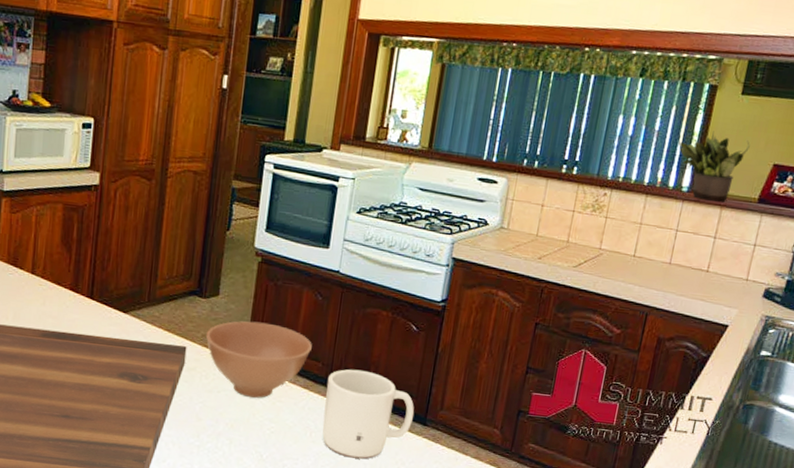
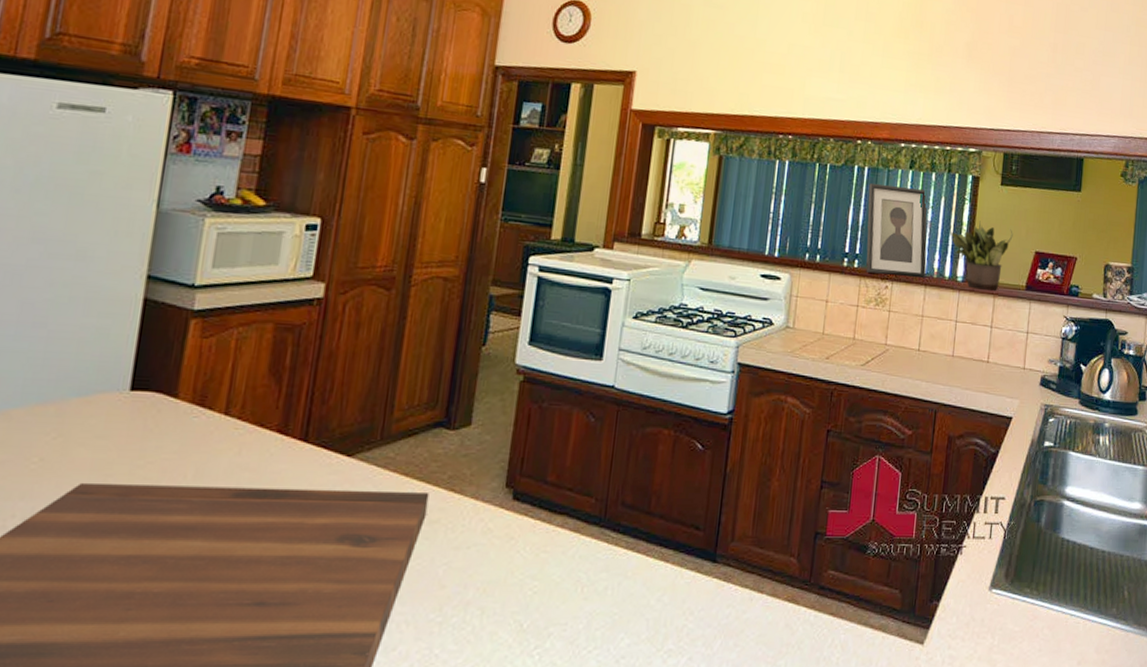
bowl: present [205,321,312,398] -> none [453,454,584,550]
mug: present [322,369,415,459] -> none [596,502,703,614]
picture frame: none [584,91,658,188] -> present [866,182,928,279]

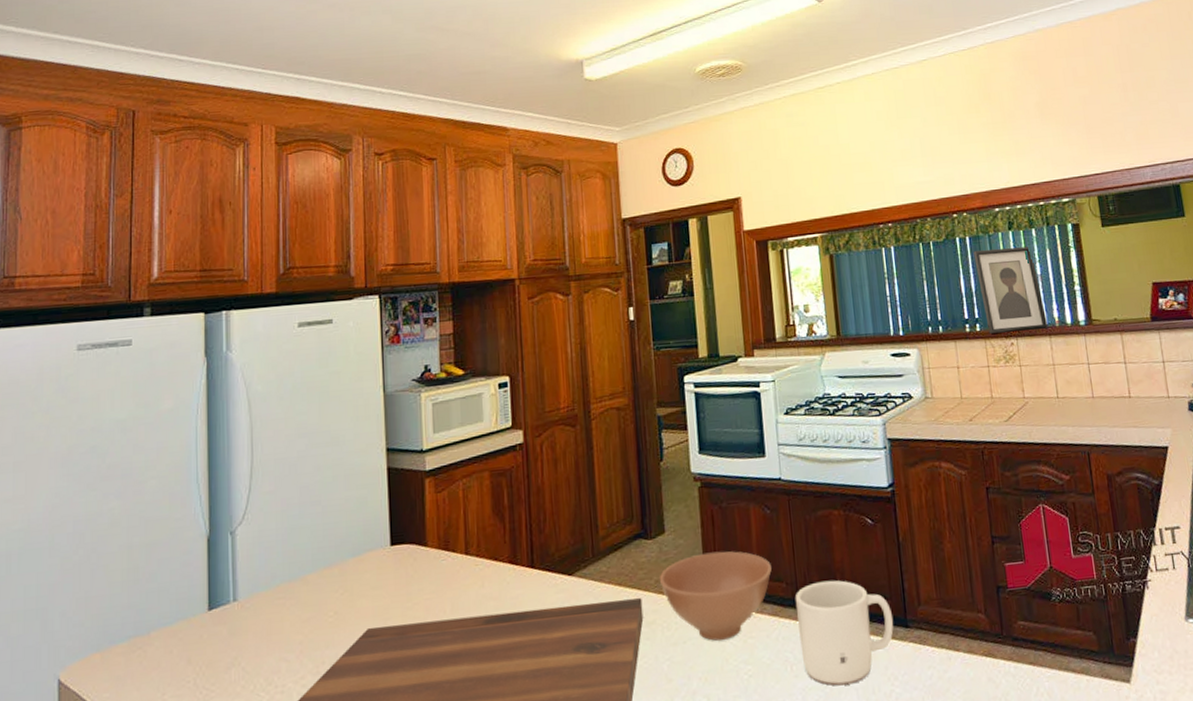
bowl: none [453,454,584,550] -> present [659,551,772,641]
mug: none [596,502,703,614] -> present [795,580,894,686]
potted plant: present [950,221,1013,292] -> none [1062,264,1126,330]

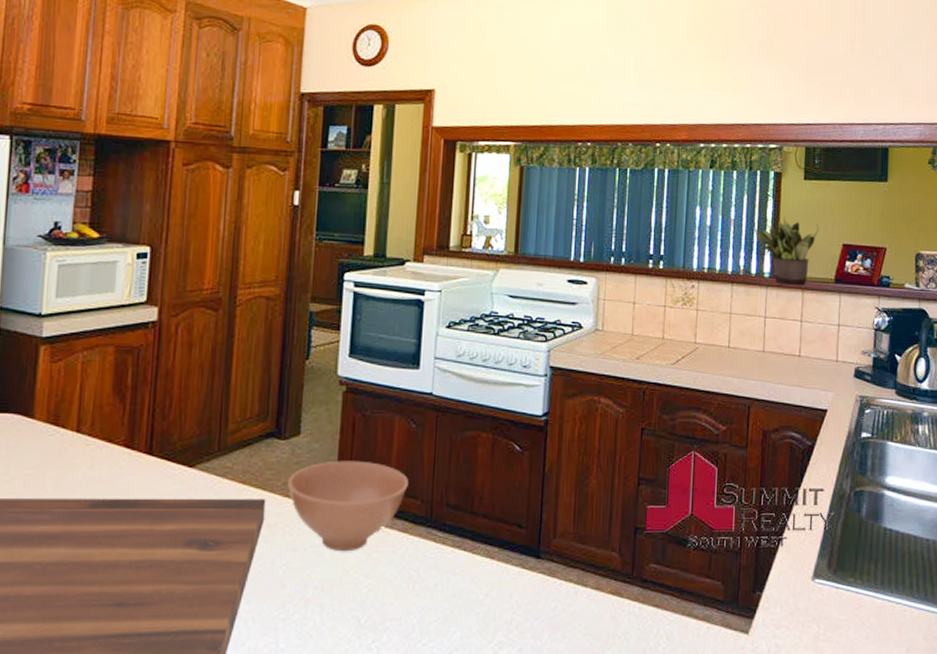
mug: present [795,580,894,686] -> none [426,503,526,609]
picture frame: present [973,247,1049,334] -> none [670,184,733,277]
potted plant: none [1062,264,1126,330] -> present [755,216,819,286]

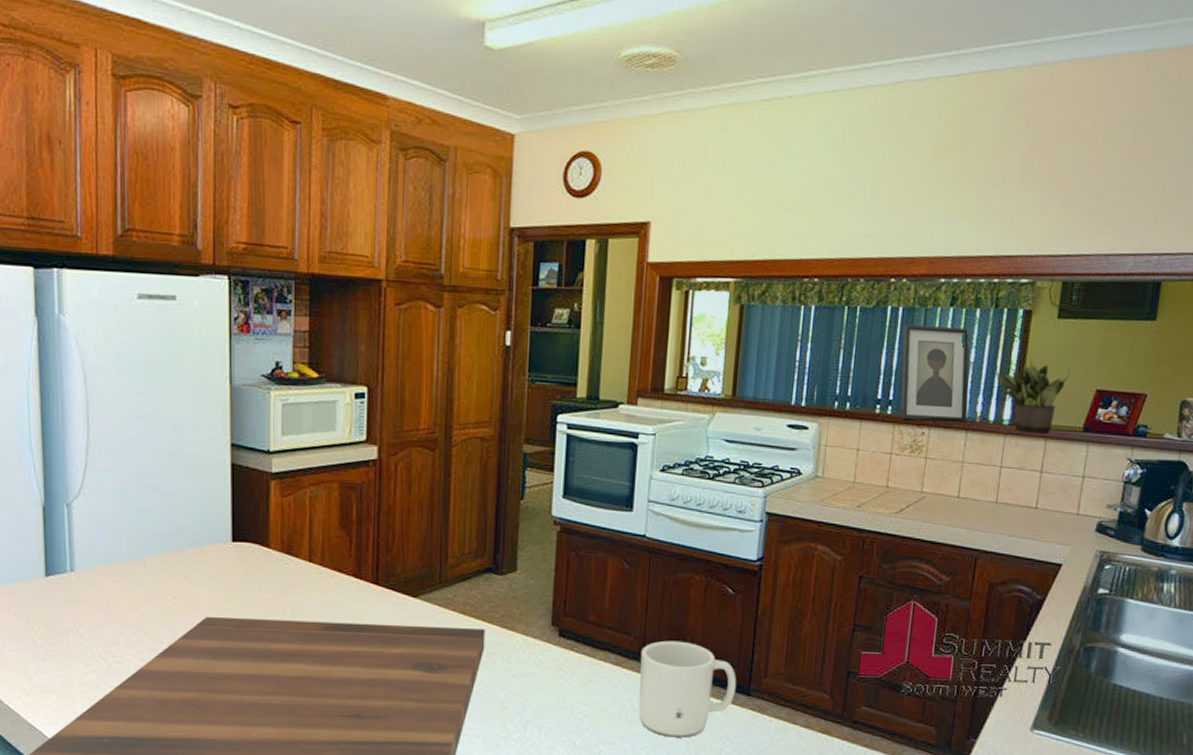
bowl: present [287,460,408,551] -> none [505,596,622,680]
mug: none [426,503,526,609] -> present [638,640,737,738]
picture frame: none [670,184,733,277] -> present [900,323,971,424]

